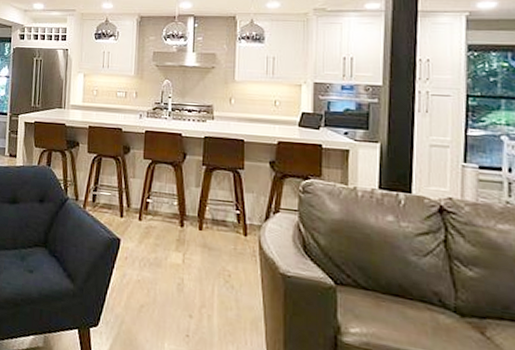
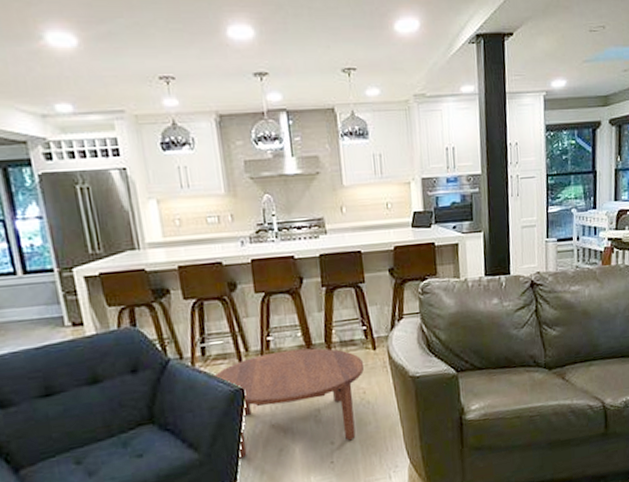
coffee table: none [99,213,233,321] -> present [214,348,365,459]

